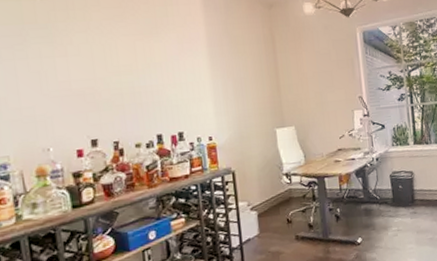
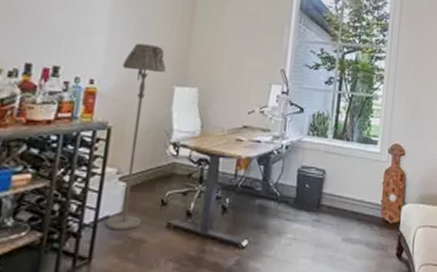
floor lamp: none [230,99,276,249] -> present [106,43,167,230]

